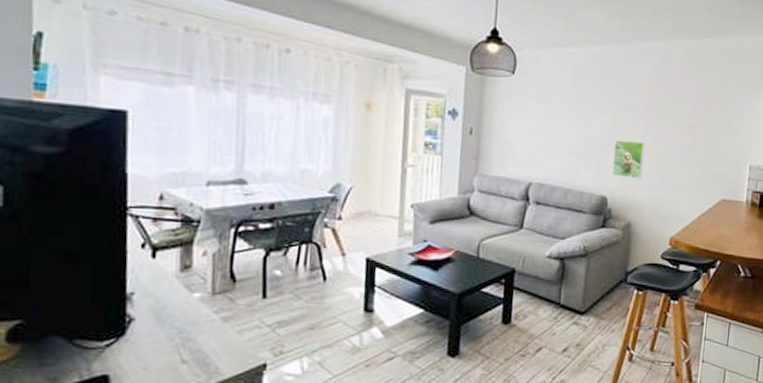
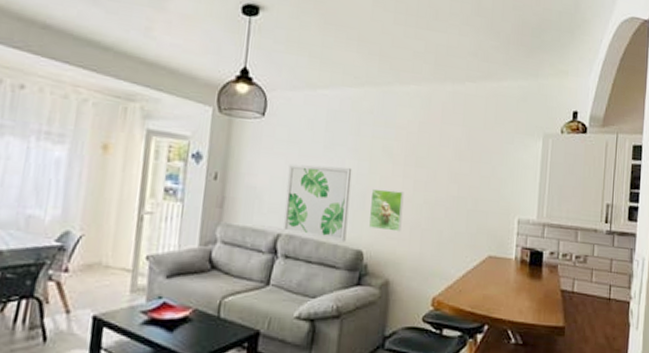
wall art: none [533,118,597,189] -> present [282,163,352,242]

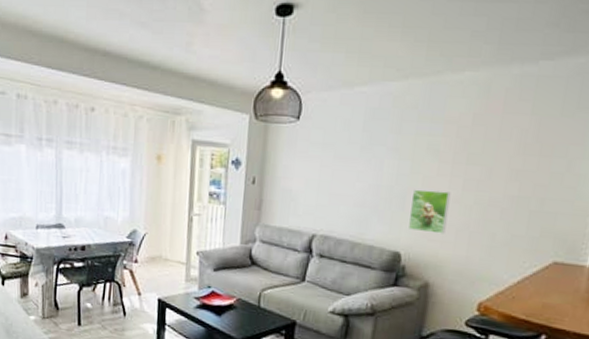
wall art: present [282,163,352,242] -> none [317,166,392,244]

